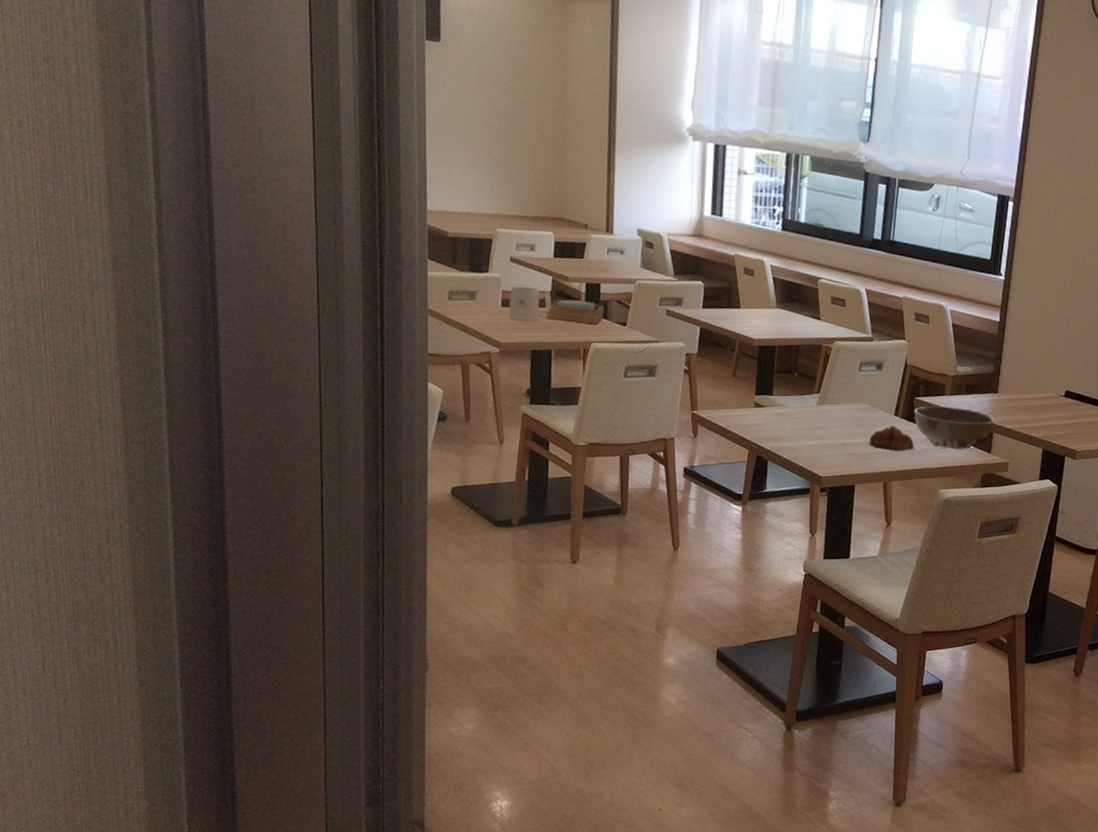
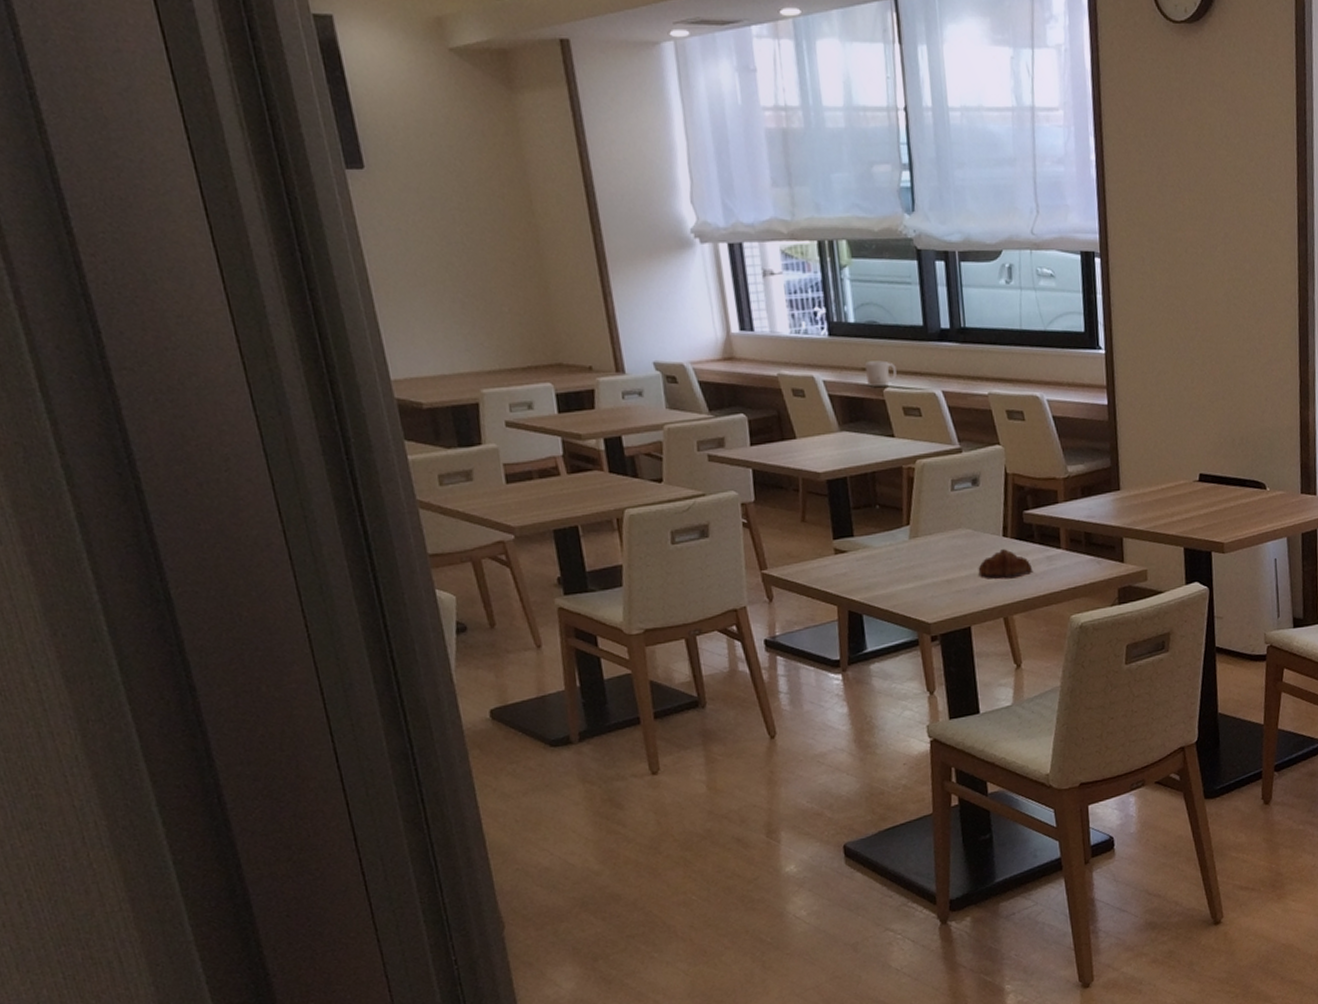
mug: present [508,286,551,322] -> none [513,454,567,497]
napkin holder: present [546,299,605,325] -> none [563,460,634,491]
mug: none [806,255,832,278] -> present [865,360,897,387]
bowl: present [914,406,994,449] -> none [1025,514,1121,565]

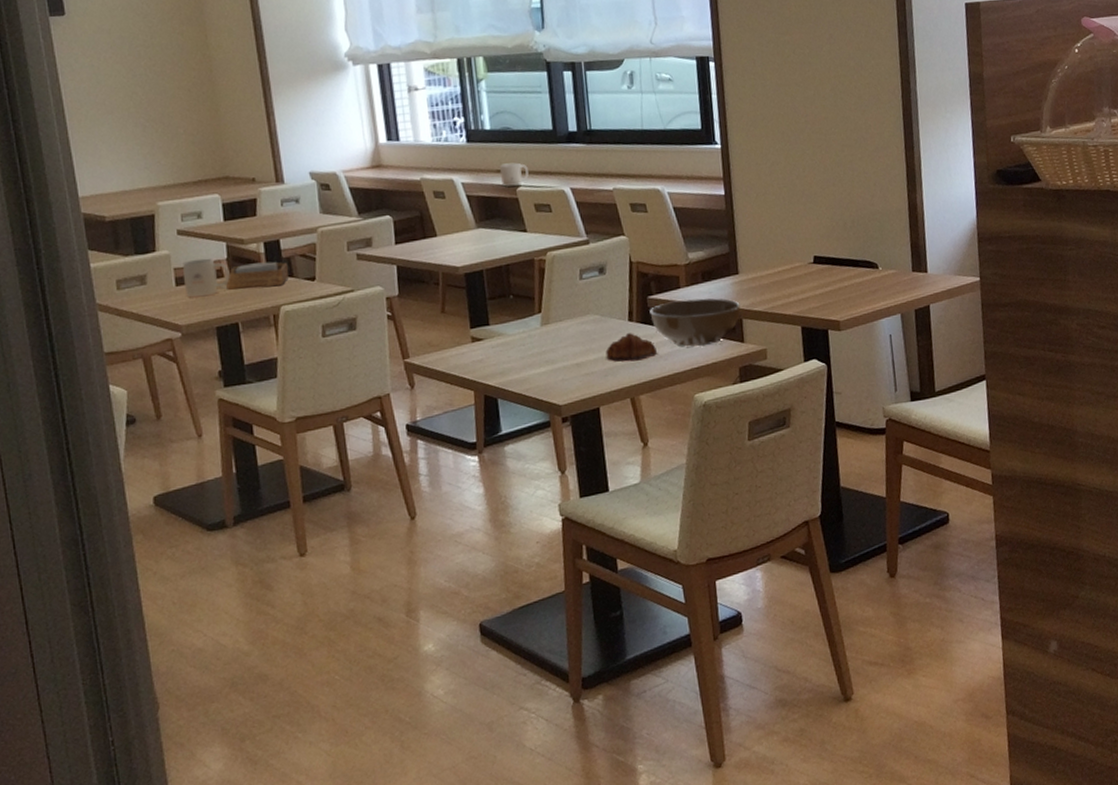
mug: none [513,454,567,497] -> present [182,258,230,298]
napkin holder: none [563,460,634,491] -> present [226,261,289,291]
bowl: none [1025,514,1121,565] -> present [649,298,741,347]

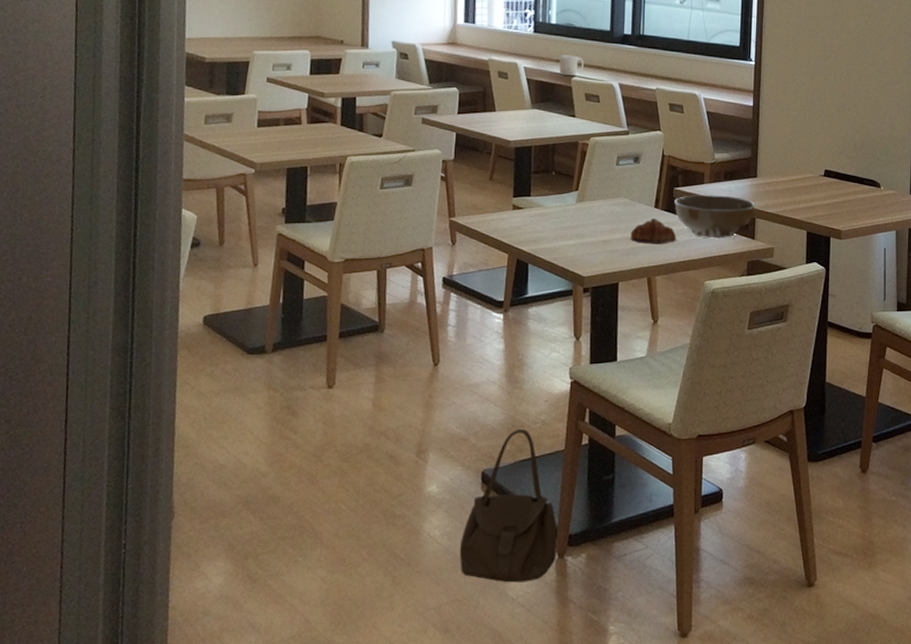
mug: present [182,258,230,298] -> none [264,105,307,140]
napkin holder: present [226,261,289,291] -> none [302,115,361,138]
handbag: none [467,574,571,734] -> present [459,429,557,583]

